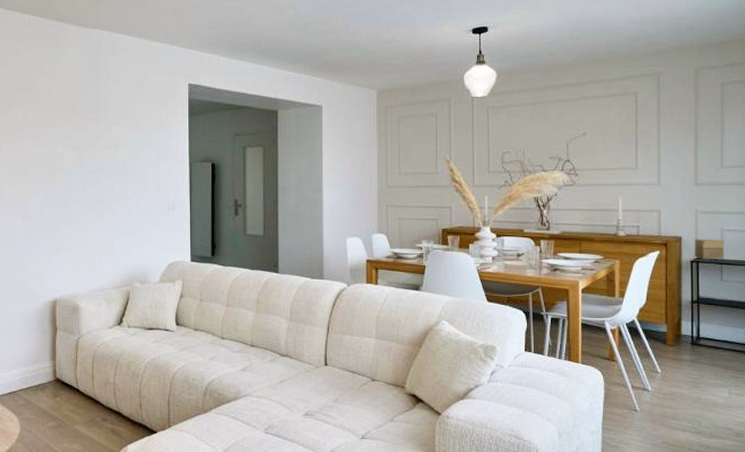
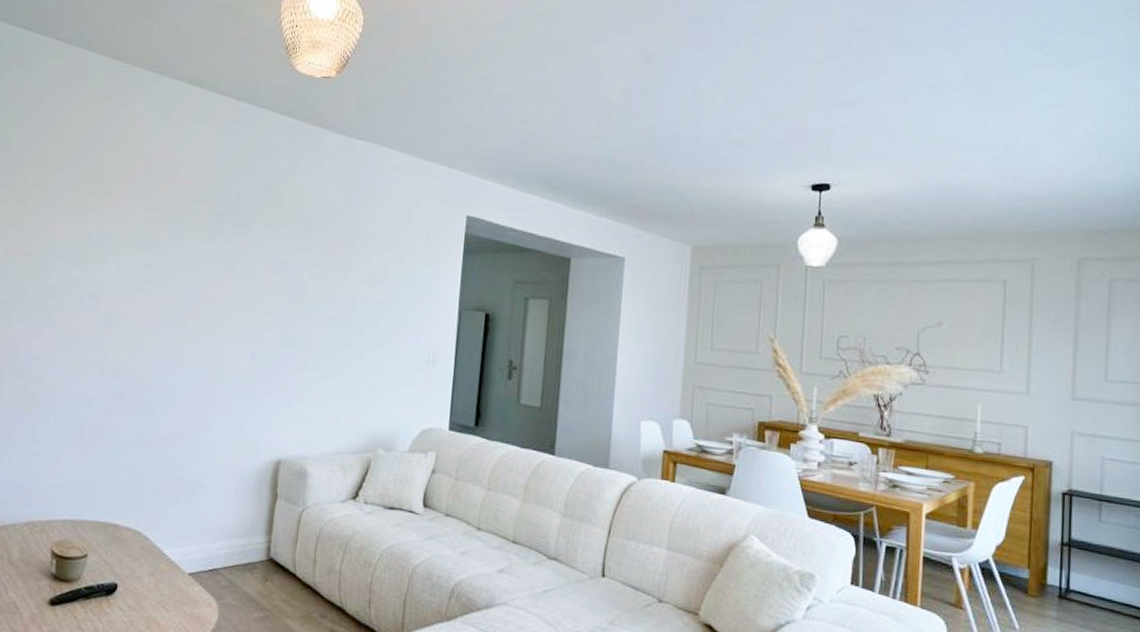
decorative box: present [695,239,724,260] -> none [1068,466,1105,494]

